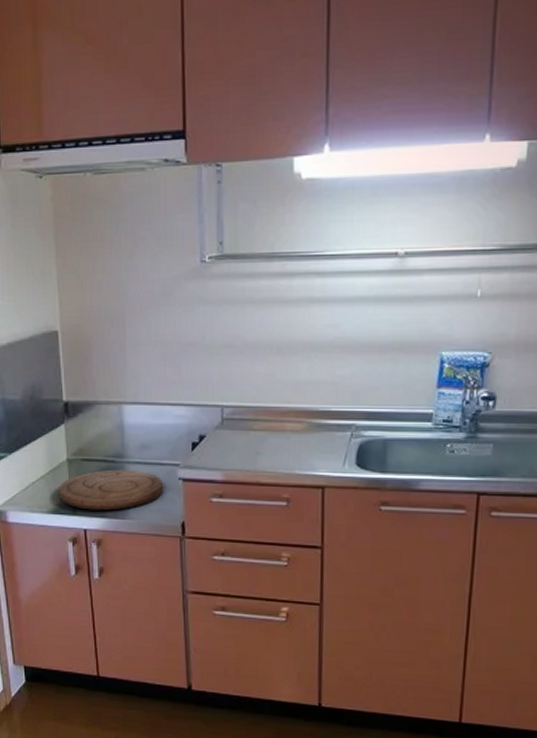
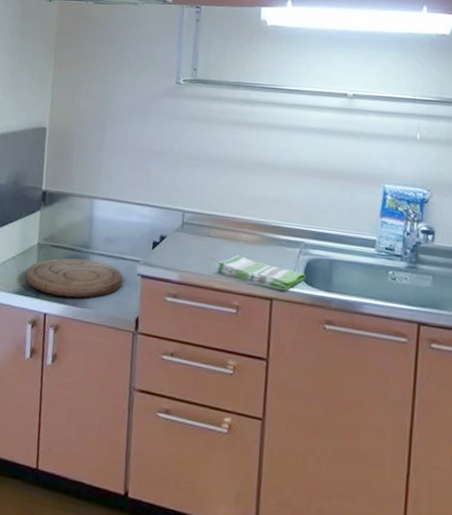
dish towel: none [263,446,359,476] -> present [217,255,306,290]

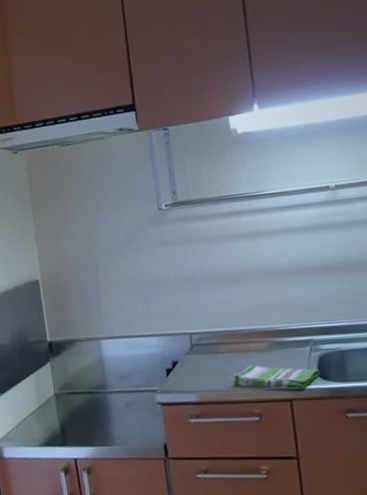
cutting board: present [25,257,123,298] -> none [49,398,145,440]

